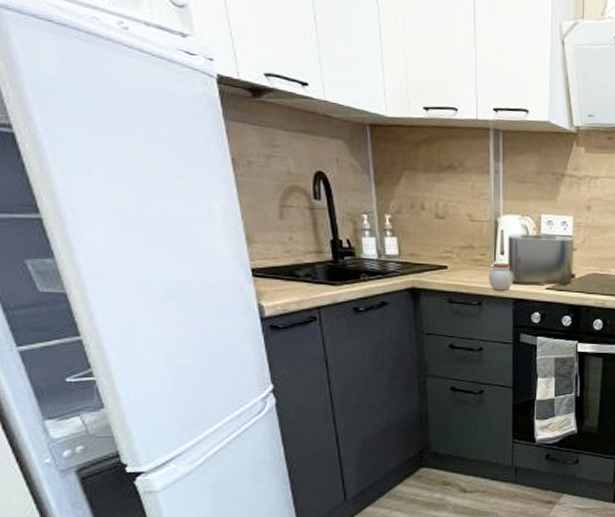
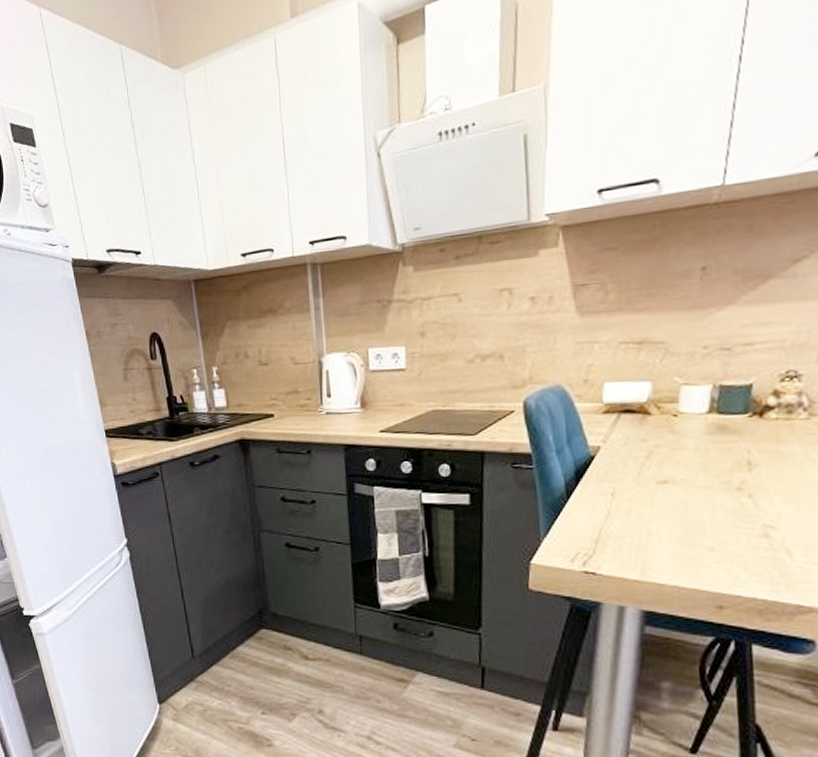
jar: present [489,262,513,291] -> none [316,406,343,437]
toaster: present [507,233,578,286] -> none [333,369,414,429]

